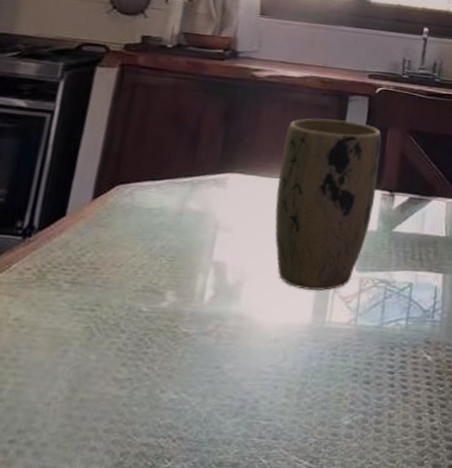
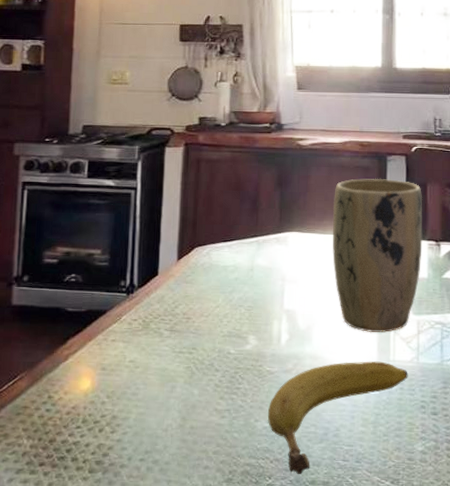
fruit: none [176,322,344,456] -> present [268,361,408,475]

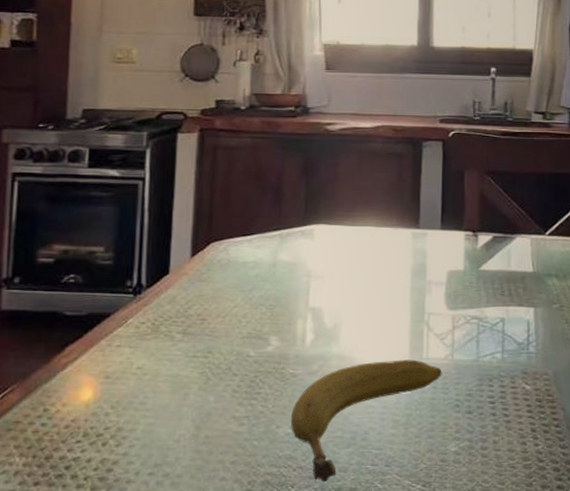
plant pot: present [332,178,423,332] -> none [362,165,460,329]

